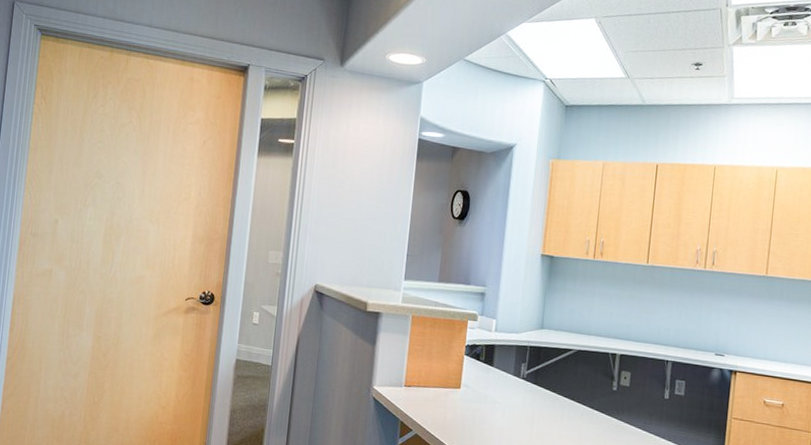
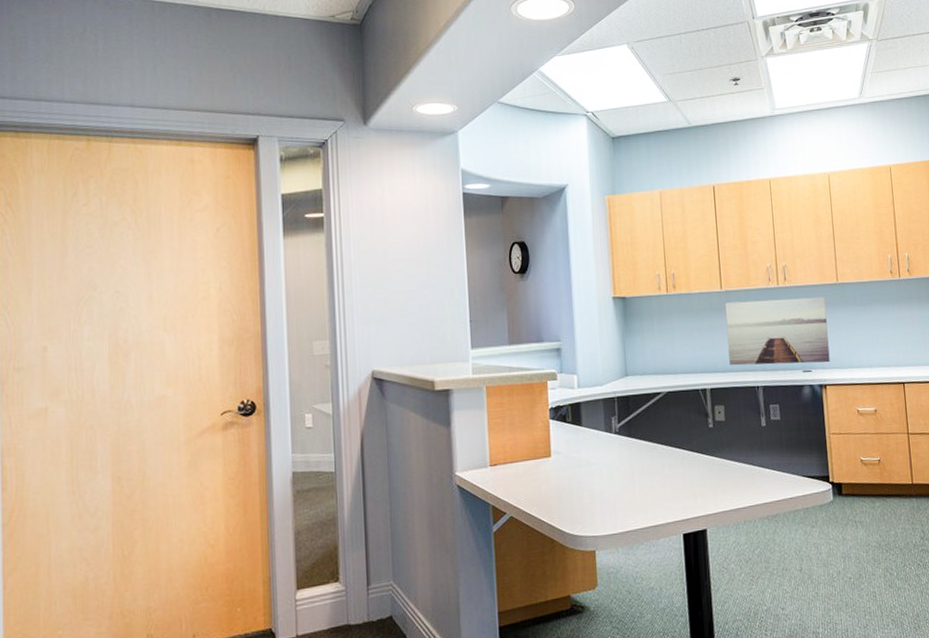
wall art: none [643,277,752,351] -> present [725,296,830,366]

